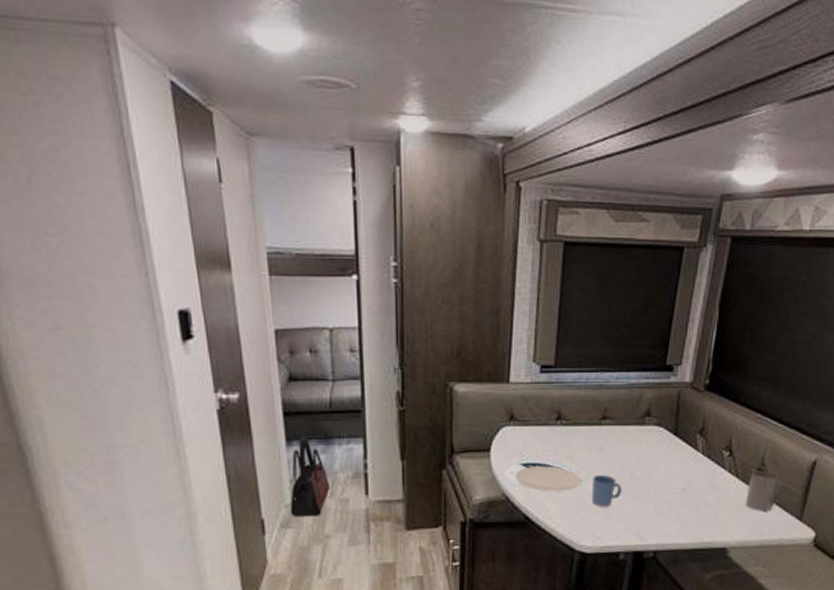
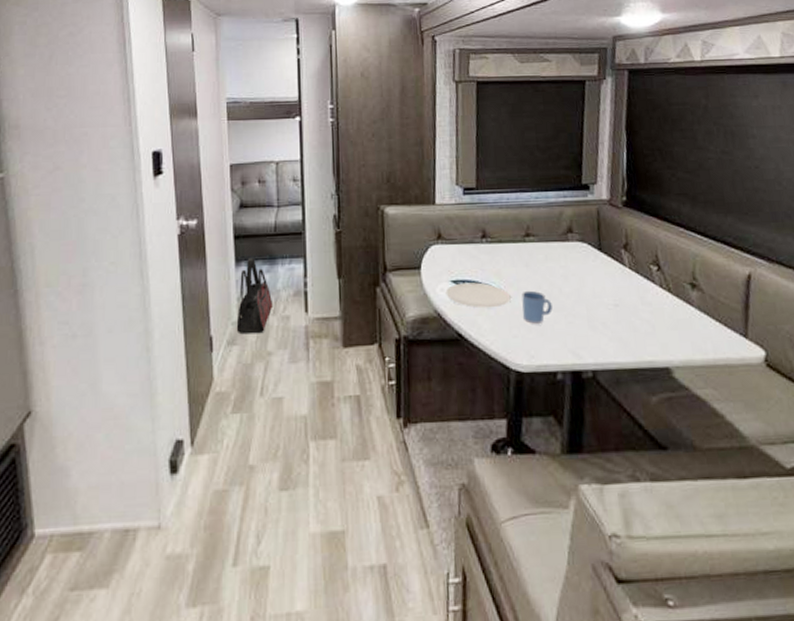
mug: present [745,470,784,512] -> none [682,284,721,329]

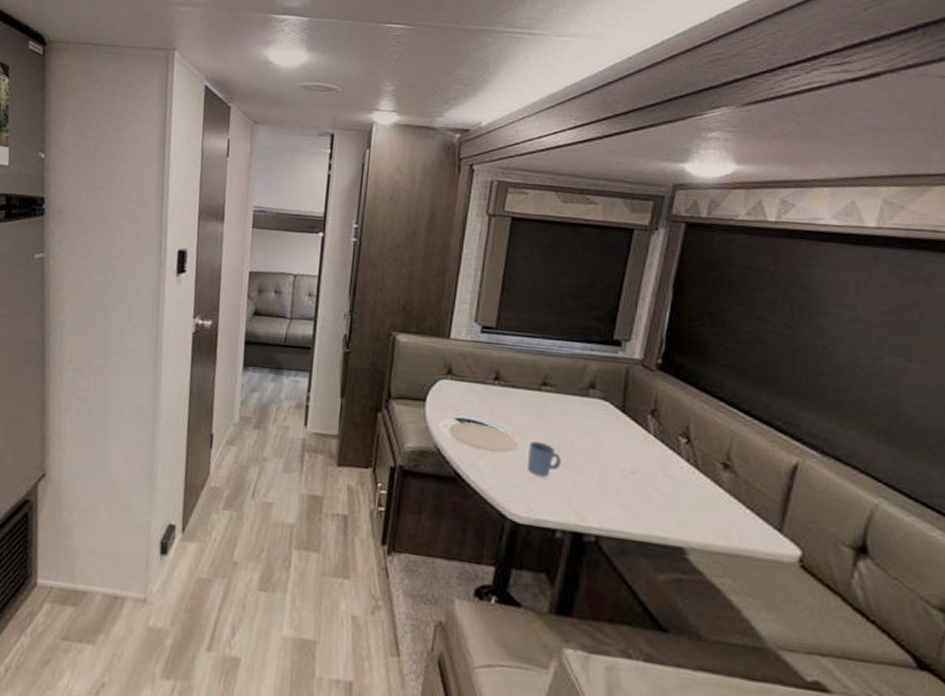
duffel bag: present [236,257,274,334] -> none [236,364,275,439]

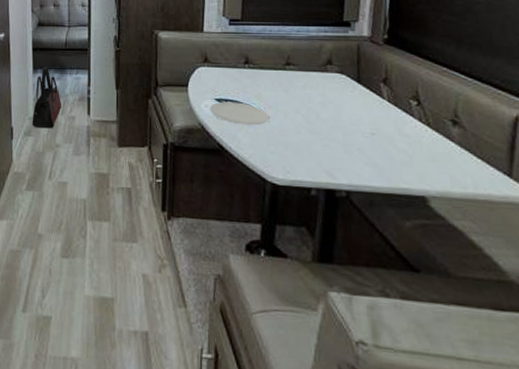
duffel bag: none [236,364,275,439] -> present [32,66,62,129]
mug: present [526,441,561,477] -> none [279,113,309,144]

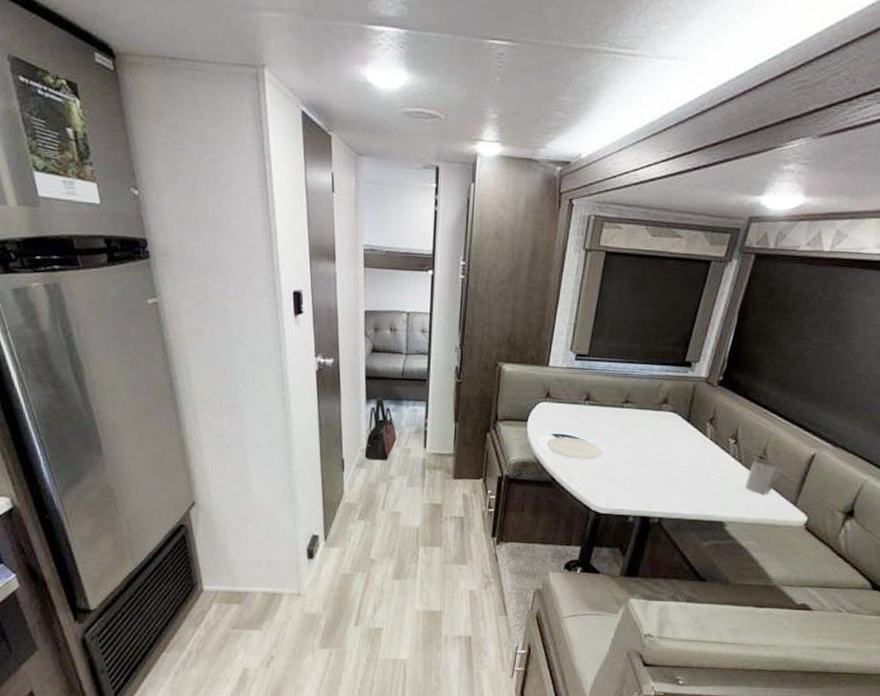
mug: none [441,121,484,165] -> present [745,458,783,495]

